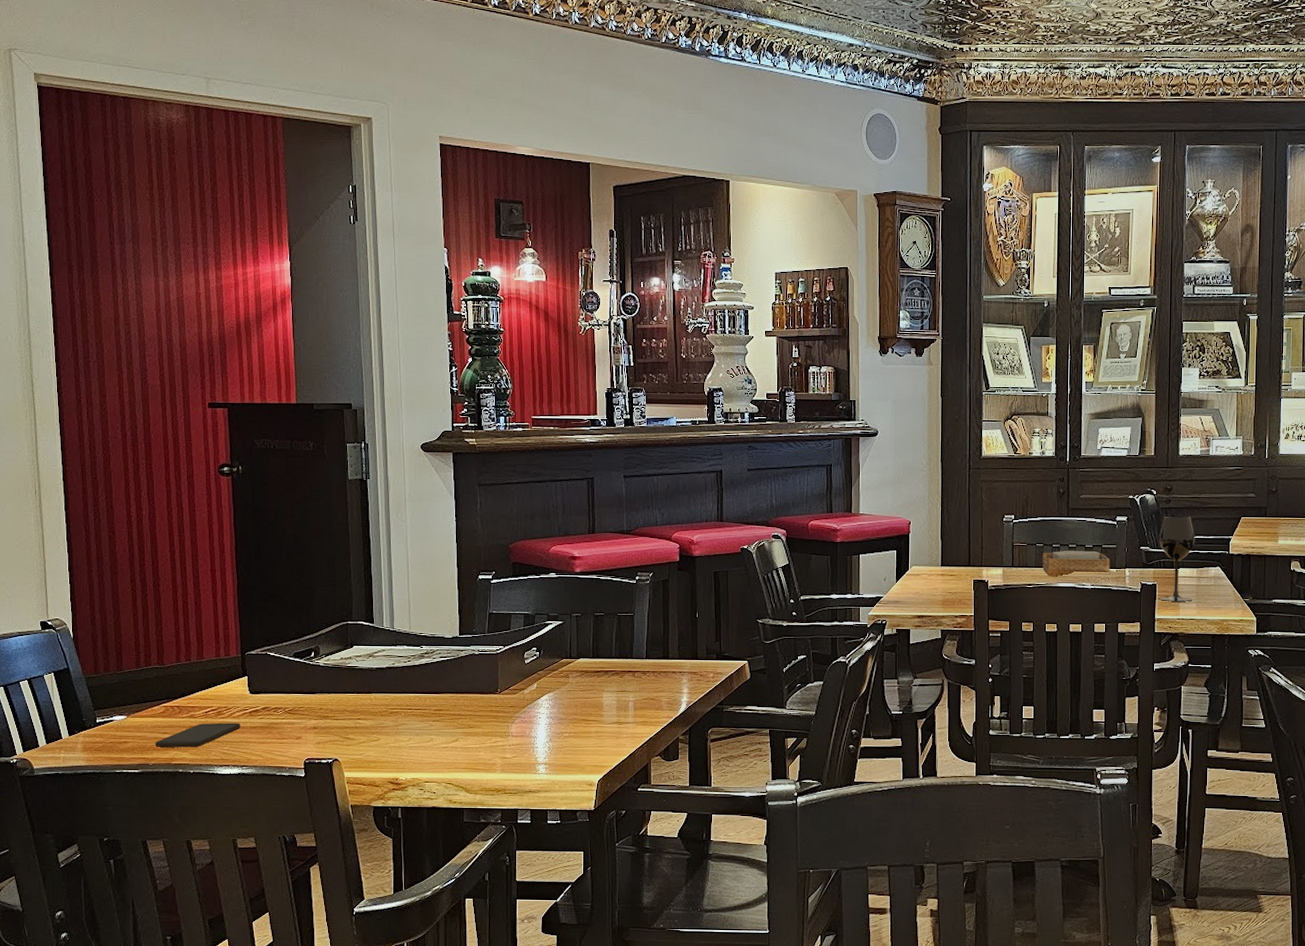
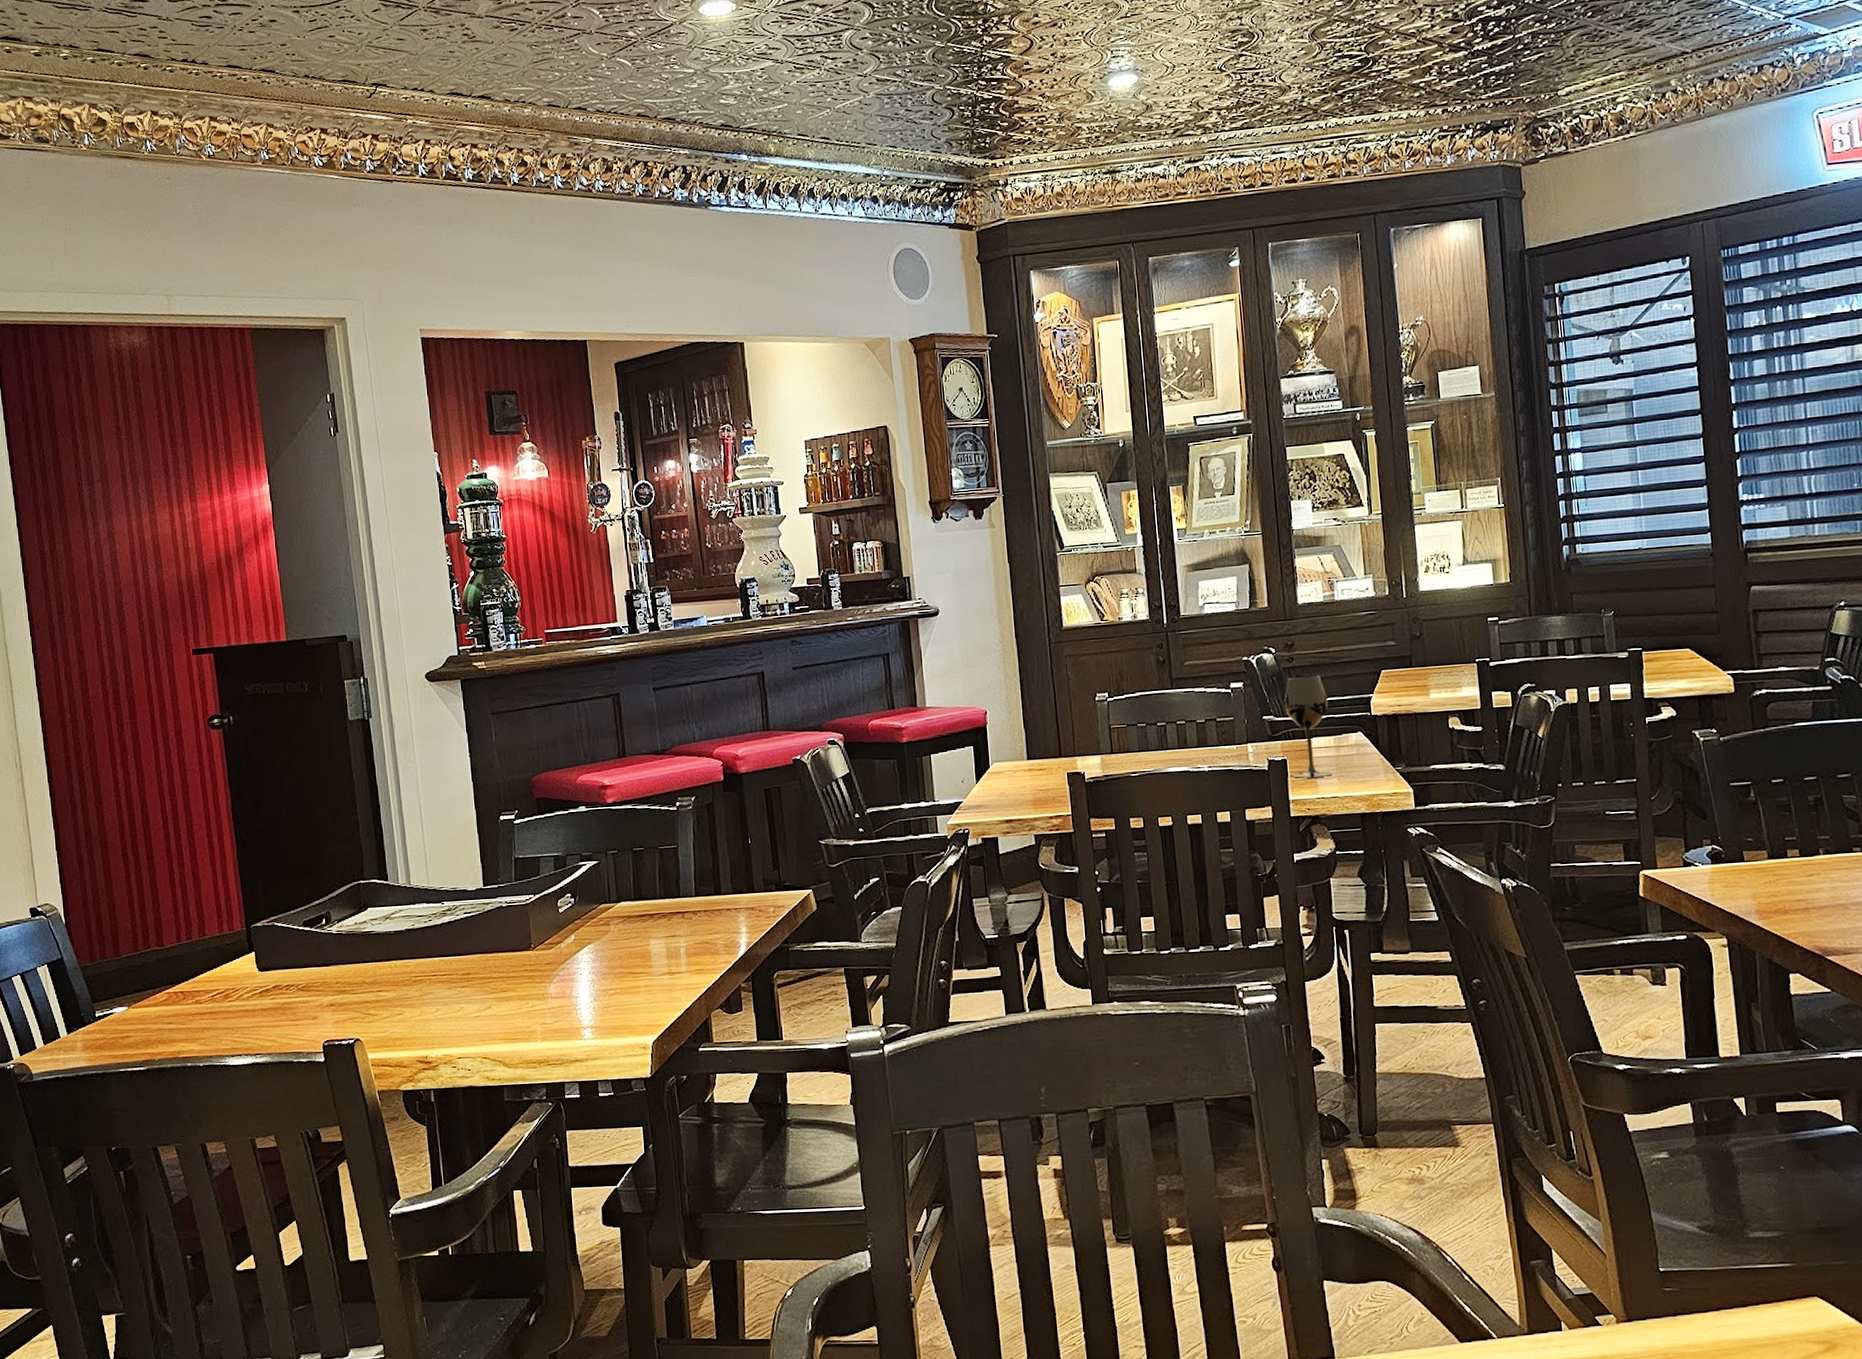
mobile phone: present [155,722,241,748] -> none [160,1005,251,1041]
napkin holder: present [1042,550,1111,578] -> none [1146,726,1230,762]

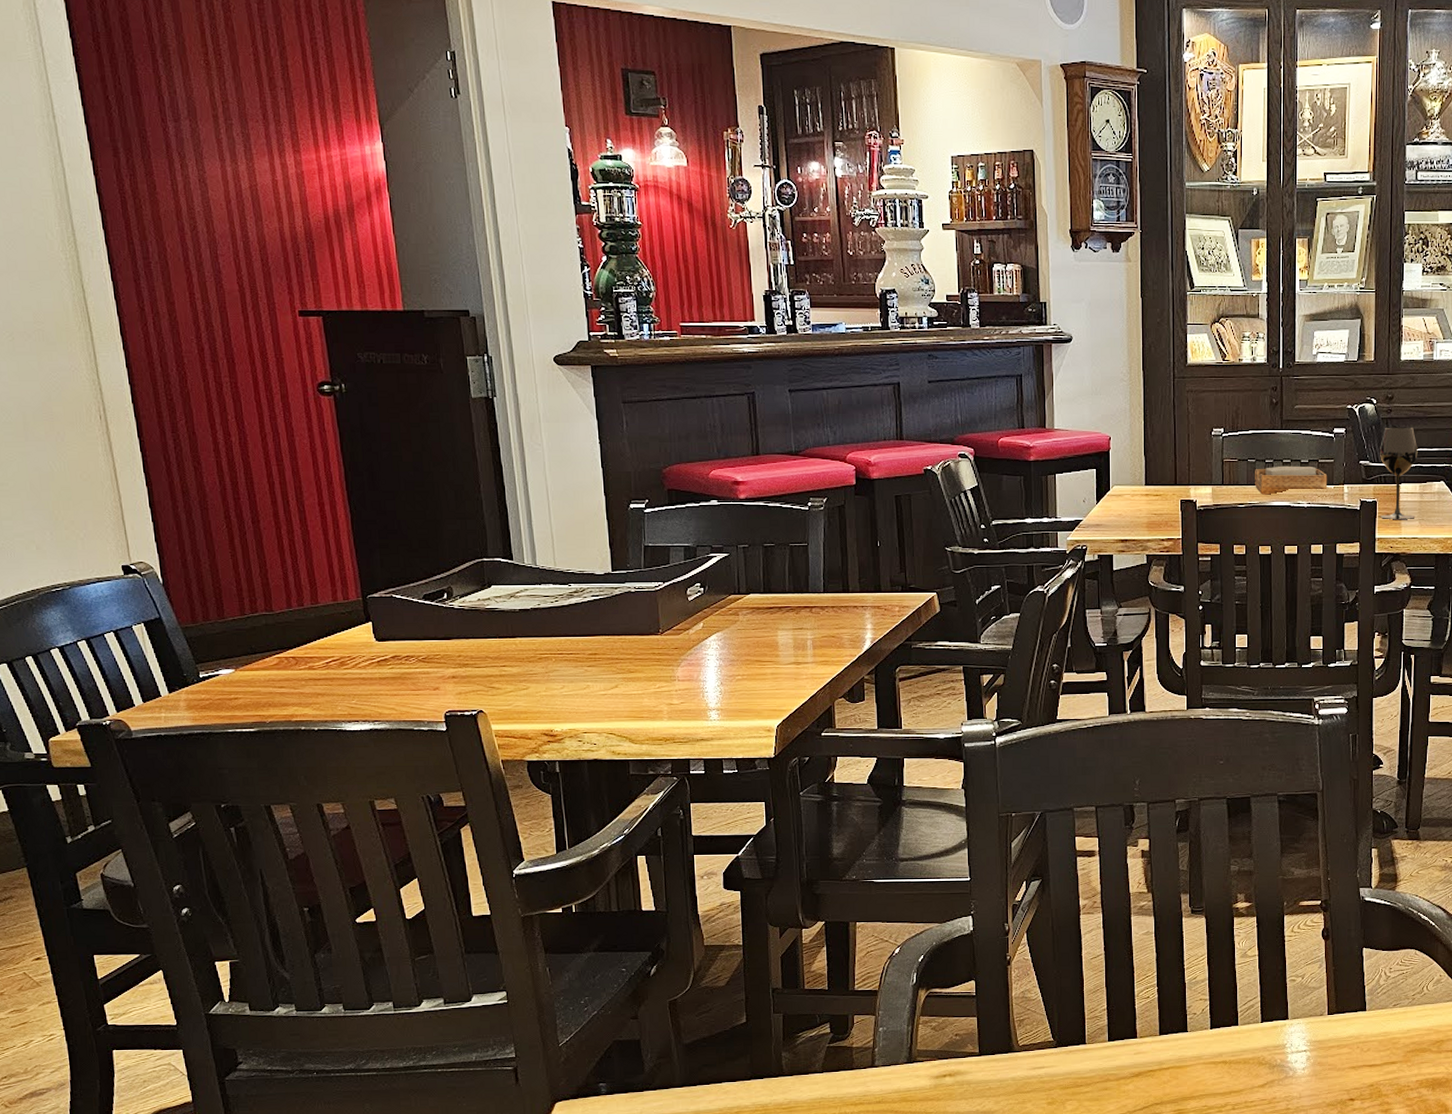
napkin holder: none [1146,726,1230,762] -> present [1255,466,1328,496]

